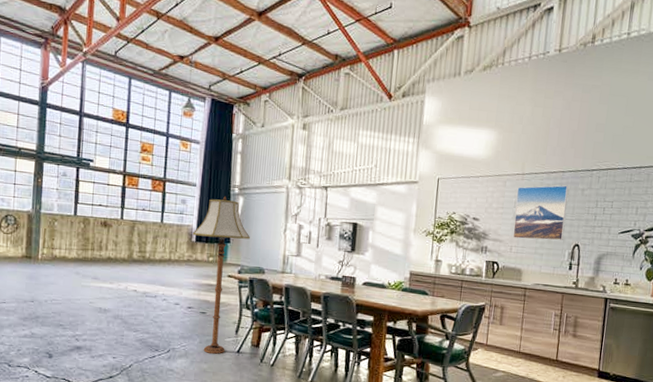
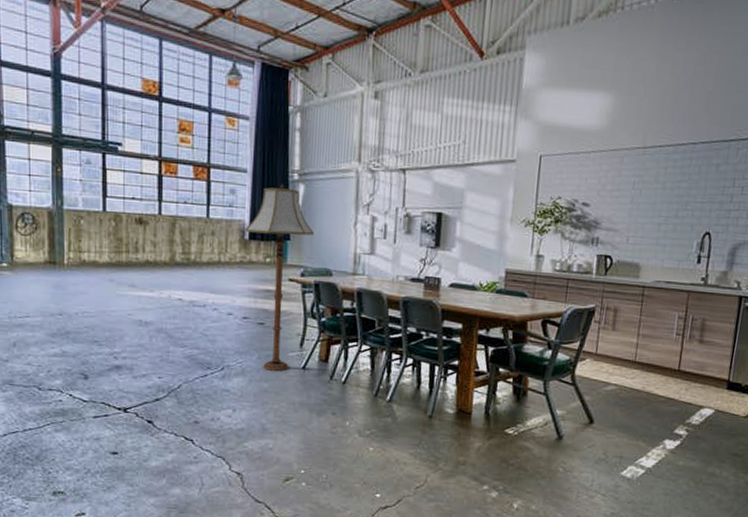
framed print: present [512,185,569,241] -> none [630,160,700,229]

